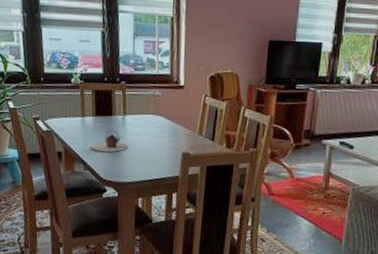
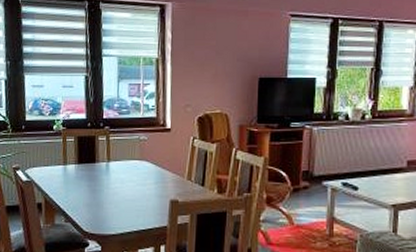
teapot: present [91,130,128,152] -> none [73,178,112,202]

